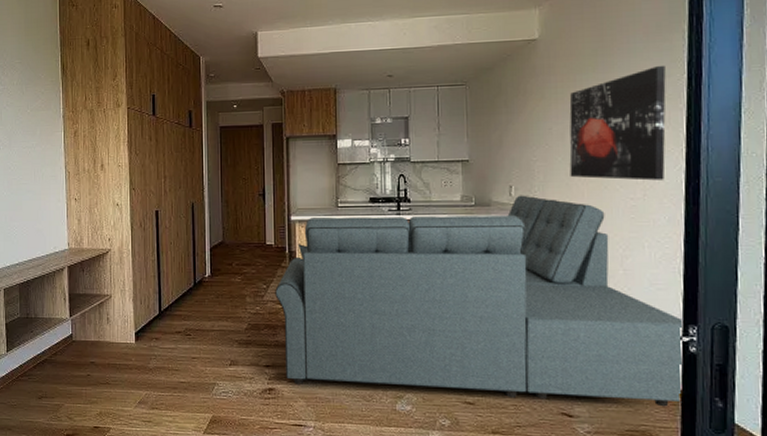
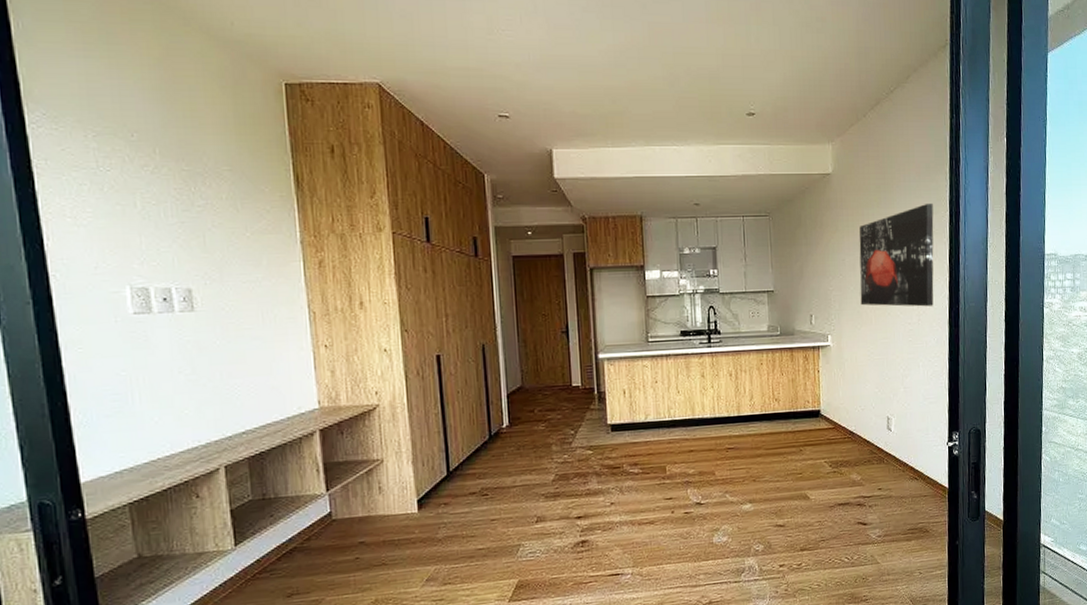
sofa: present [275,195,683,407] -> none [584,323,948,533]

